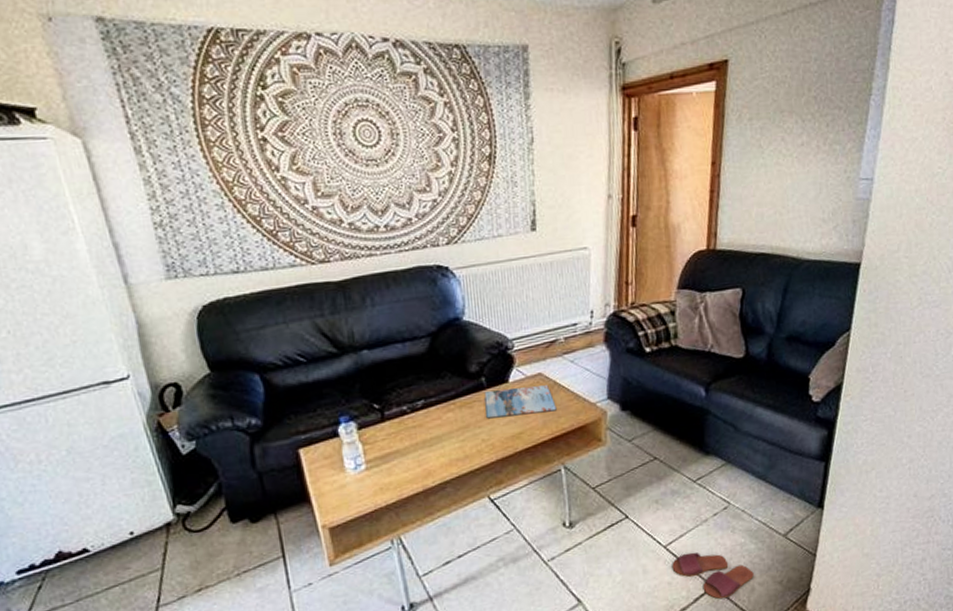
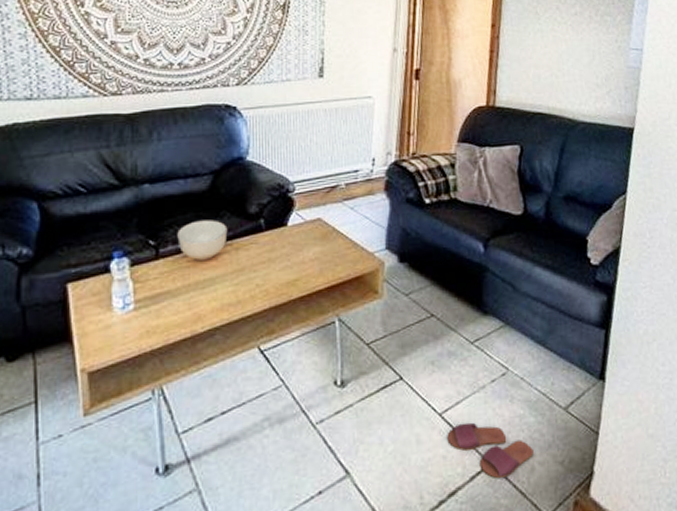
bowl: none [400,380,450,421] -> present [177,220,228,262]
magazine: present [484,385,557,419] -> none [262,231,334,263]

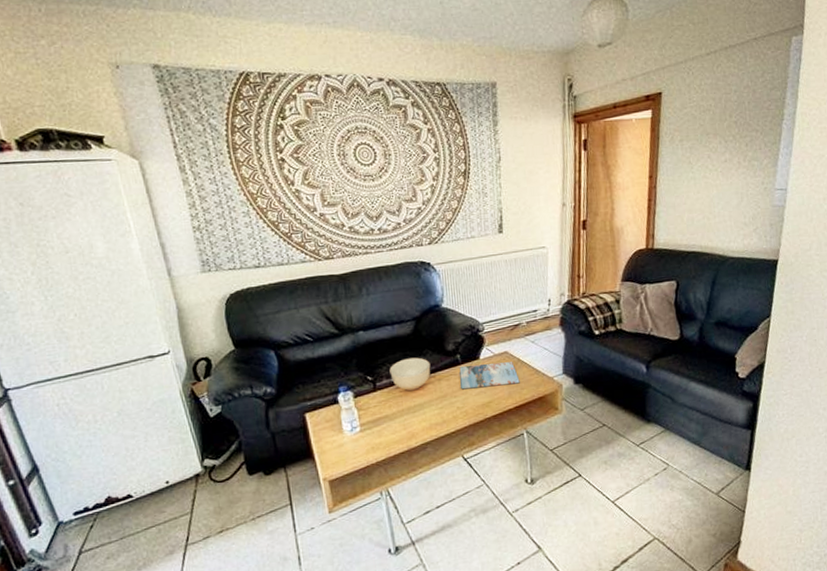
magazine: none [262,231,334,263] -> present [459,362,520,390]
slippers: present [447,422,534,479] -> none [619,507,691,549]

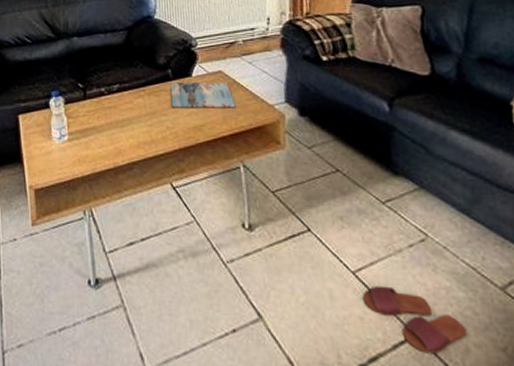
bowl: present [389,357,431,391] -> none [100,68,141,104]
slippers: none [619,507,691,549] -> present [362,285,467,354]

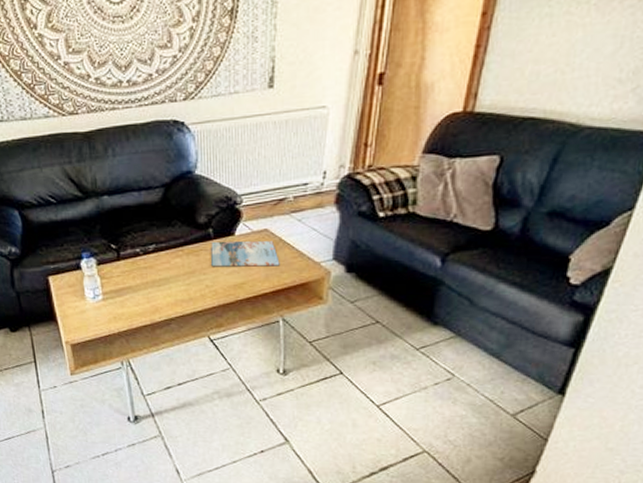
slippers: present [362,285,467,354] -> none [383,415,472,464]

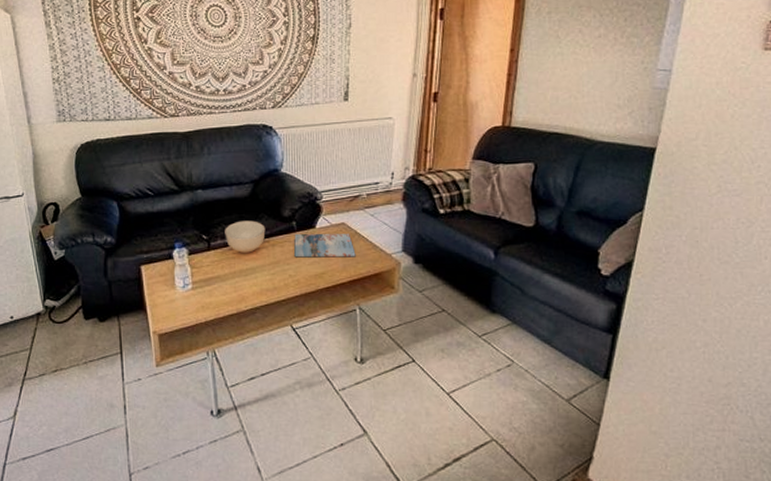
bowl: none [134,228,179,264] -> present [225,220,266,254]

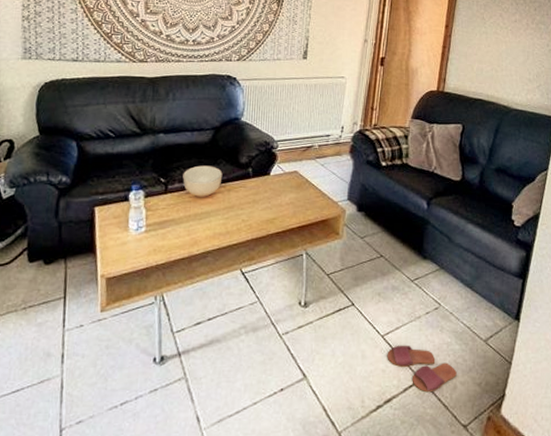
magazine: present [294,234,356,258] -> none [248,180,306,204]
slippers: none [454,403,535,453] -> present [387,345,457,393]

